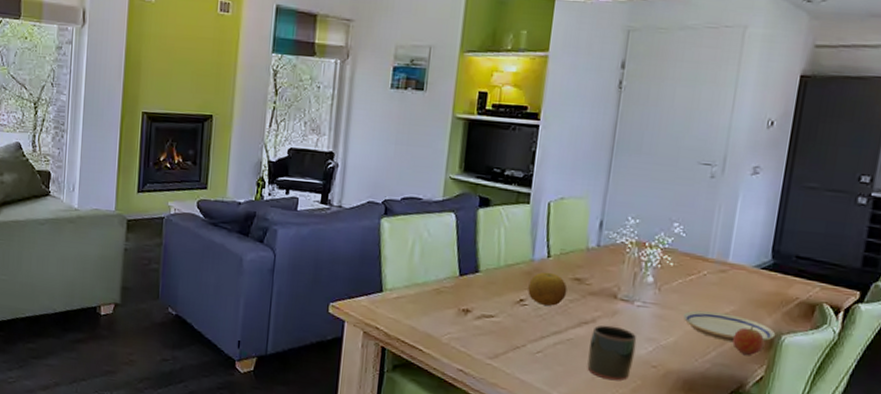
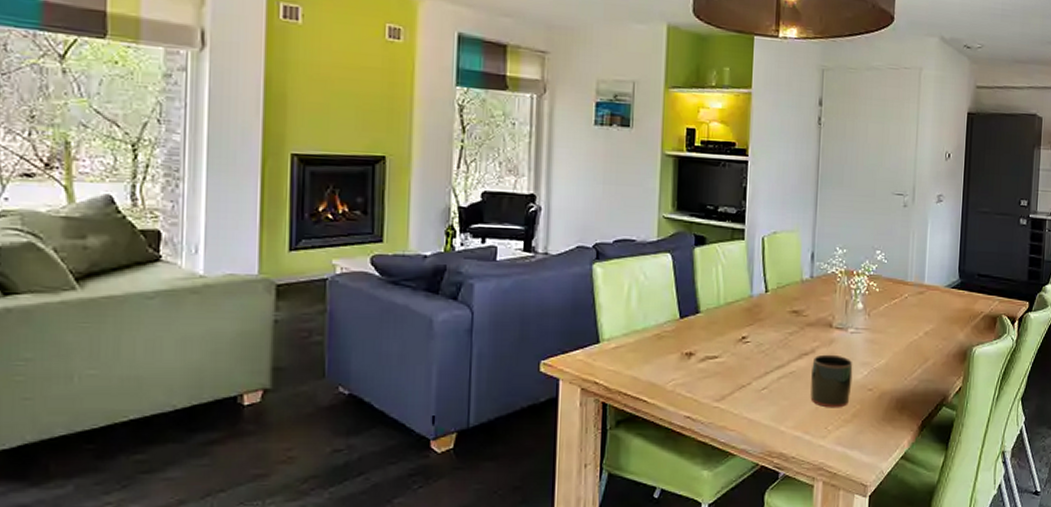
fruit: present [528,271,568,306] -> none [749,307,786,340]
plate: present [682,310,776,343] -> none [891,332,968,359]
fruit: present [732,325,765,356] -> none [934,341,960,370]

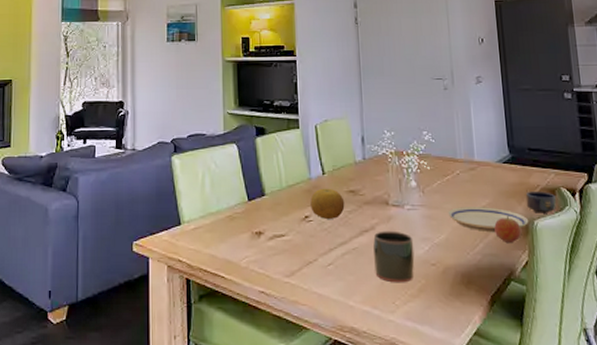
fruit: none [749,307,786,340] -> present [310,188,345,219]
plate: none [891,332,968,359] -> present [448,207,529,233]
fruit: none [934,341,960,370] -> present [494,215,522,244]
mug: none [968,318,996,340] -> present [525,192,556,213]

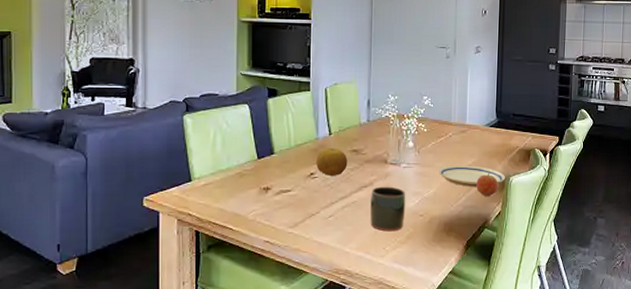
mug: present [525,192,556,213] -> none [505,152,530,171]

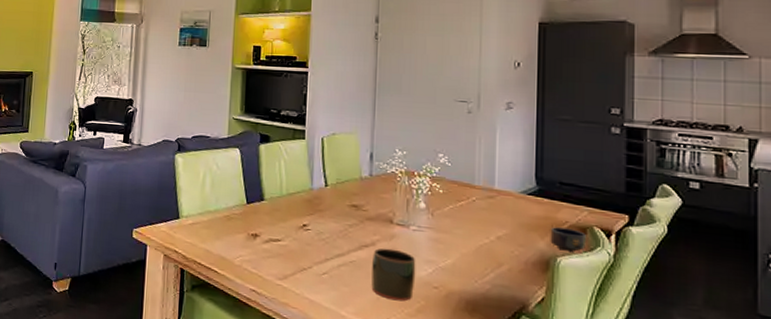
fruit: present [316,147,348,176] -> none [310,199,346,231]
plate: present [438,165,506,188] -> none [457,234,551,264]
fruit: present [476,172,499,197] -> none [509,248,541,278]
mug: none [505,152,530,171] -> present [550,227,586,252]

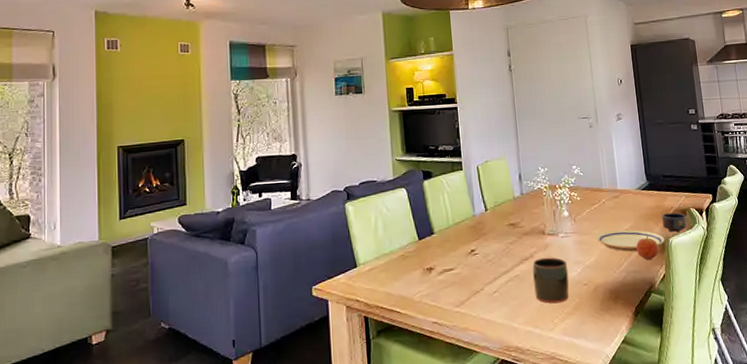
plate: none [457,234,551,264] -> present [596,229,665,252]
fruit: none [509,248,541,278] -> present [636,235,660,261]

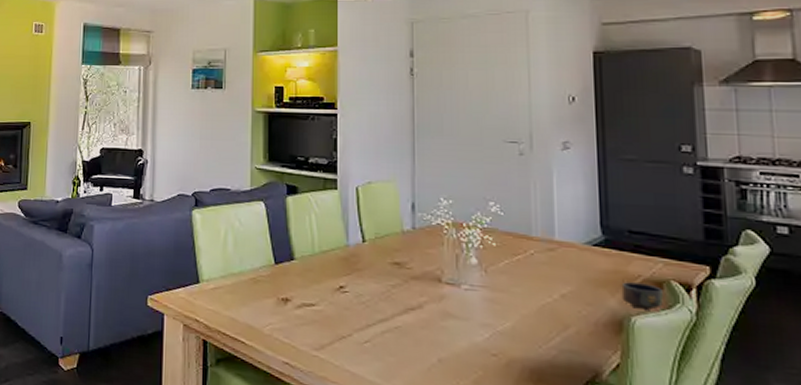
mug: present [532,257,570,303] -> none [419,310,471,372]
plate: present [596,229,665,252] -> none [516,292,624,326]
fruit: present [636,235,660,261] -> none [577,307,614,341]

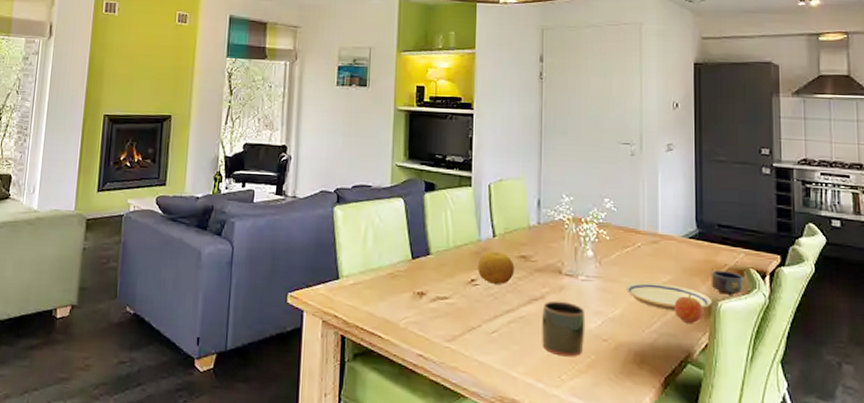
fruit: none [347,257,388,292] -> present [478,251,515,284]
mug: none [419,310,471,372] -> present [541,300,586,357]
plate: none [516,292,624,326] -> present [625,281,713,312]
fruit: none [577,307,614,341] -> present [674,294,704,324]

